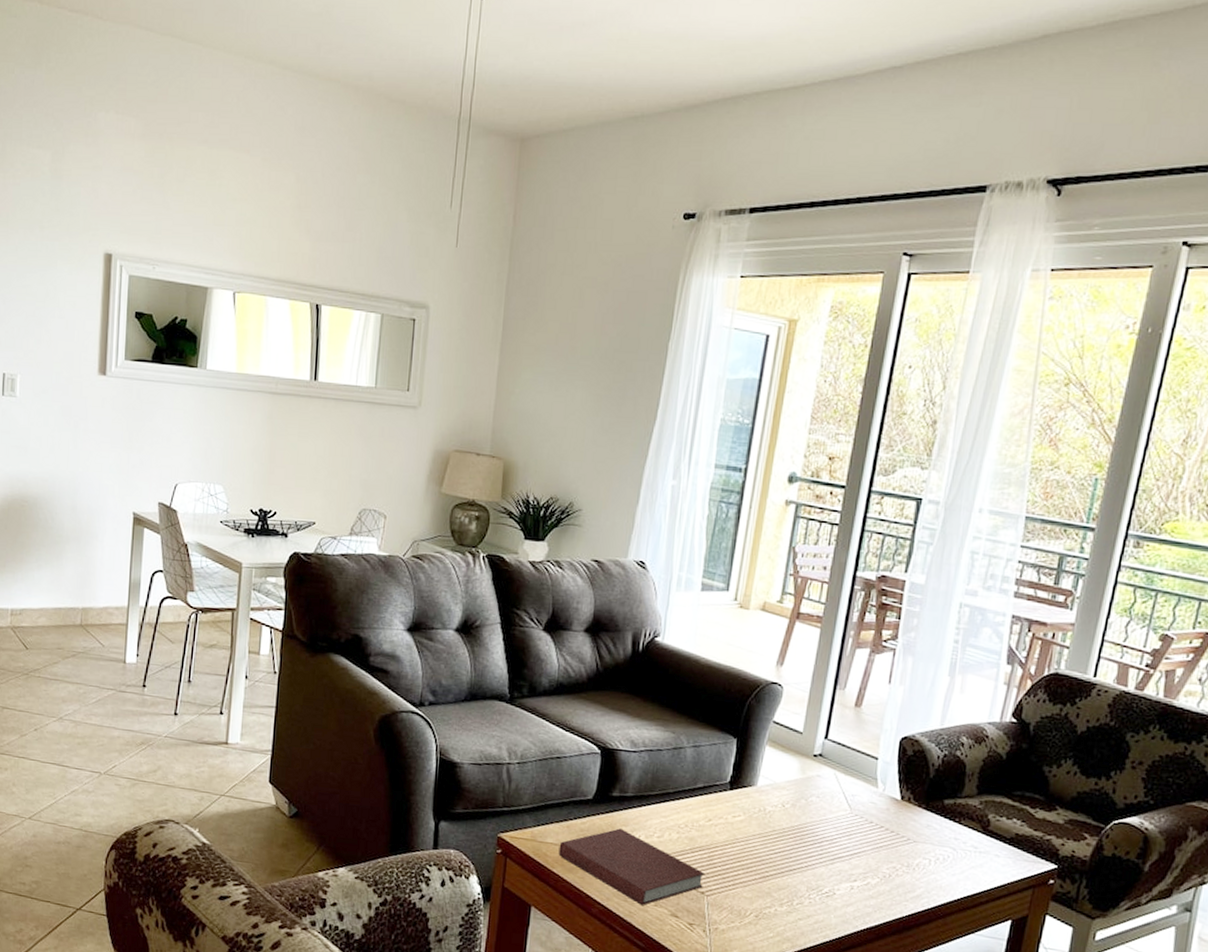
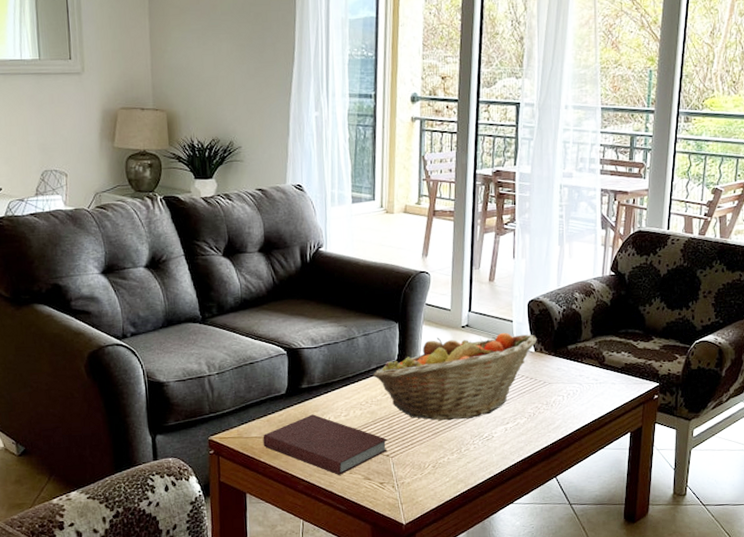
fruit basket: none [697,763,906,867] -> present [372,332,537,421]

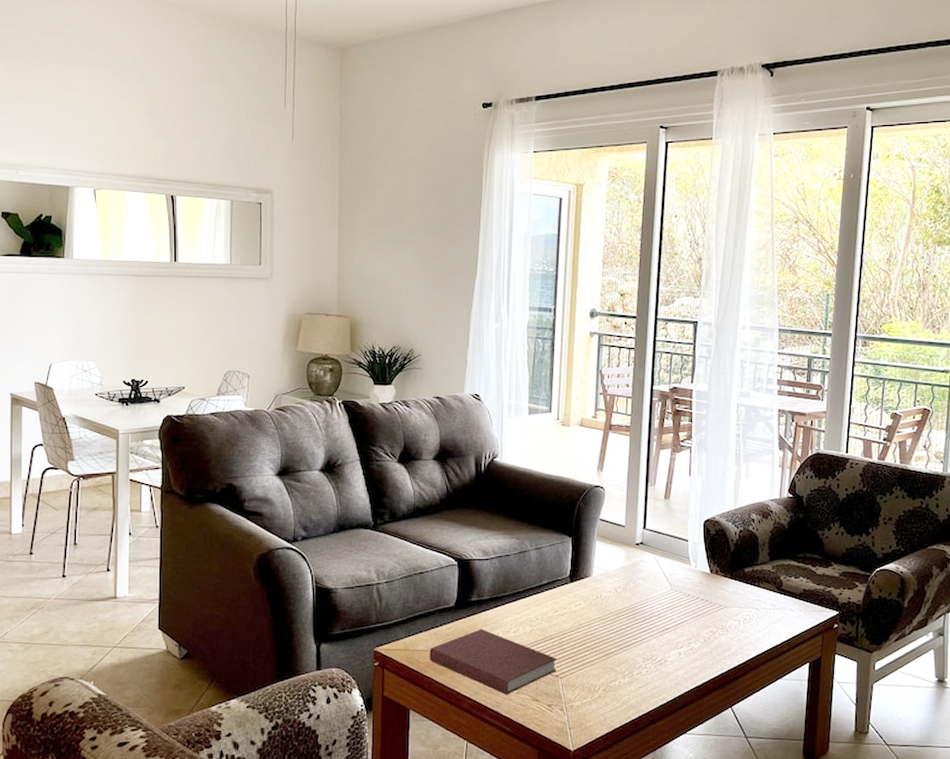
fruit basket: present [372,332,537,421] -> none [543,551,713,642]

